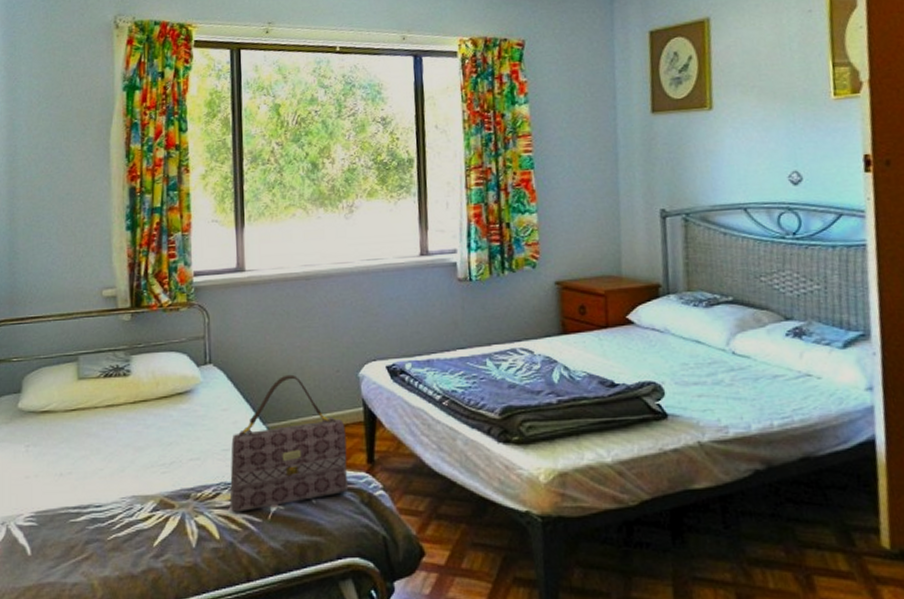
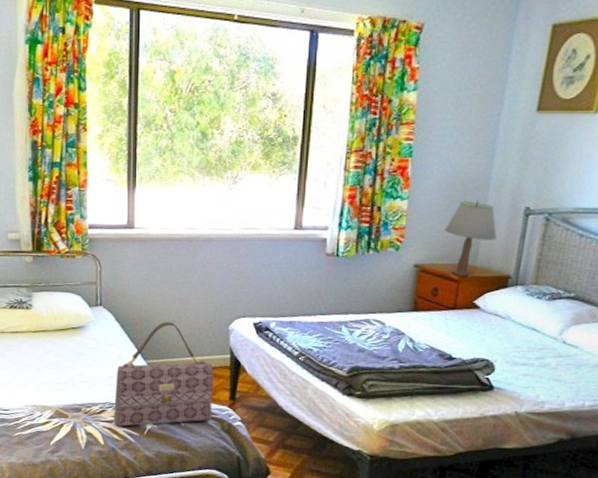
table lamp: none [581,207,637,292] -> present [445,200,497,278]

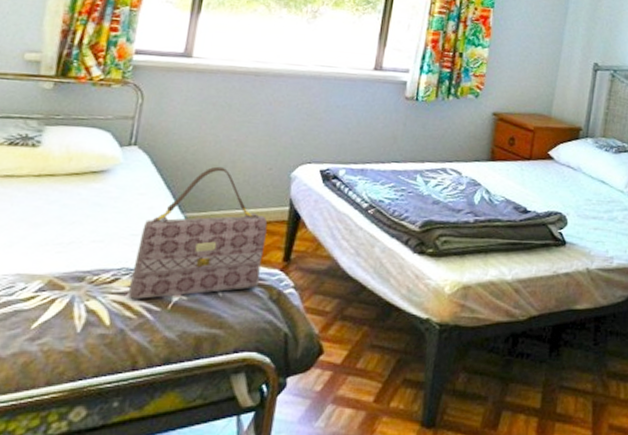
table lamp: present [445,200,497,278] -> none [522,53,569,129]

